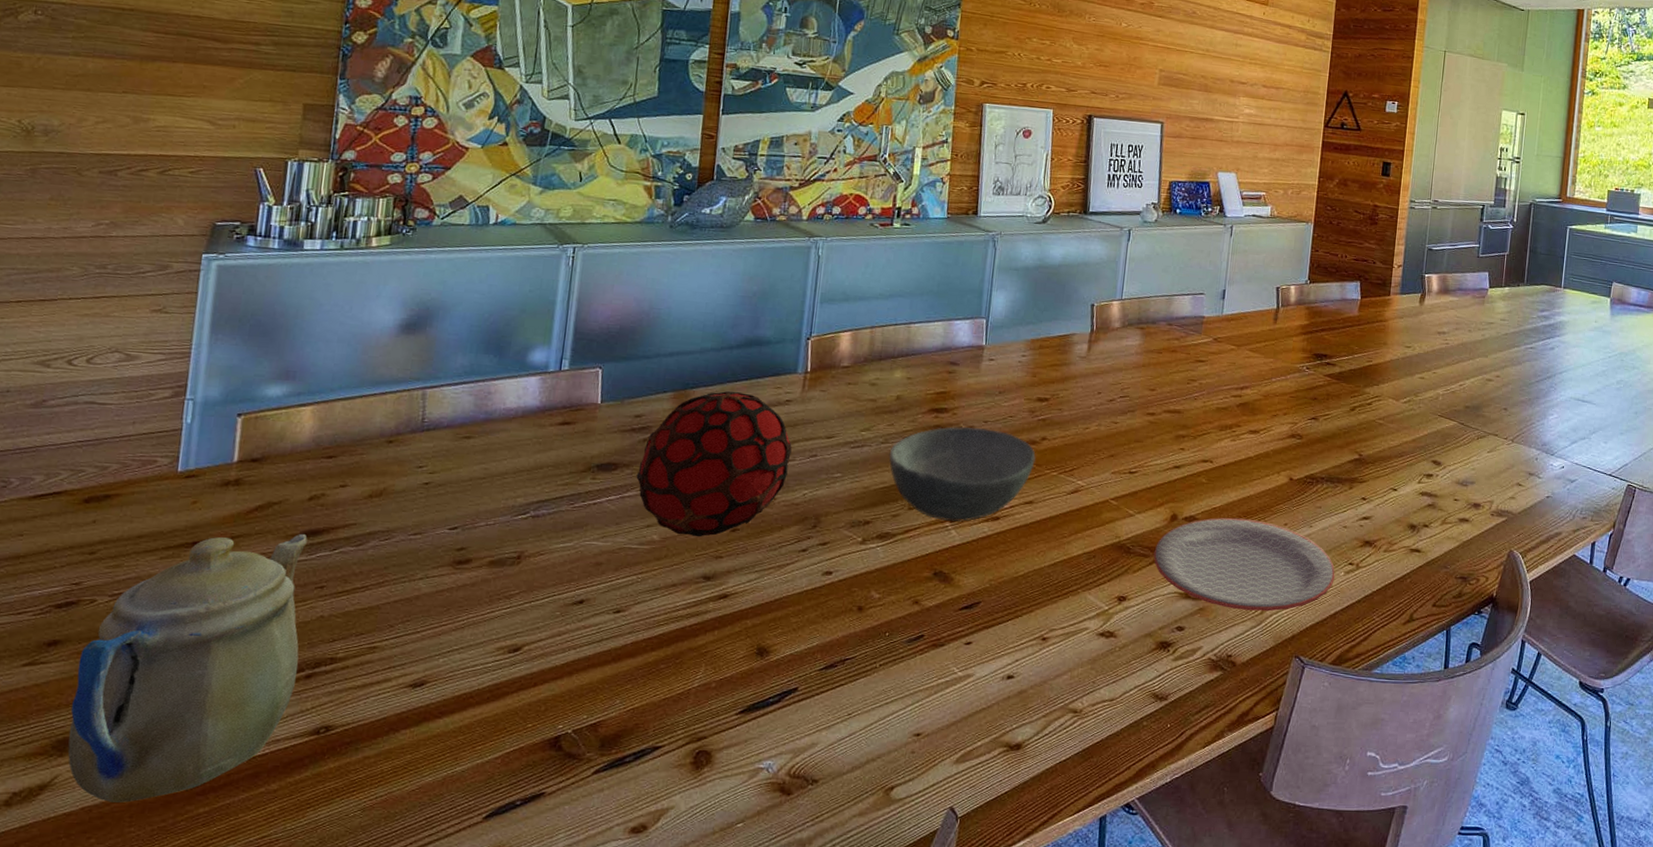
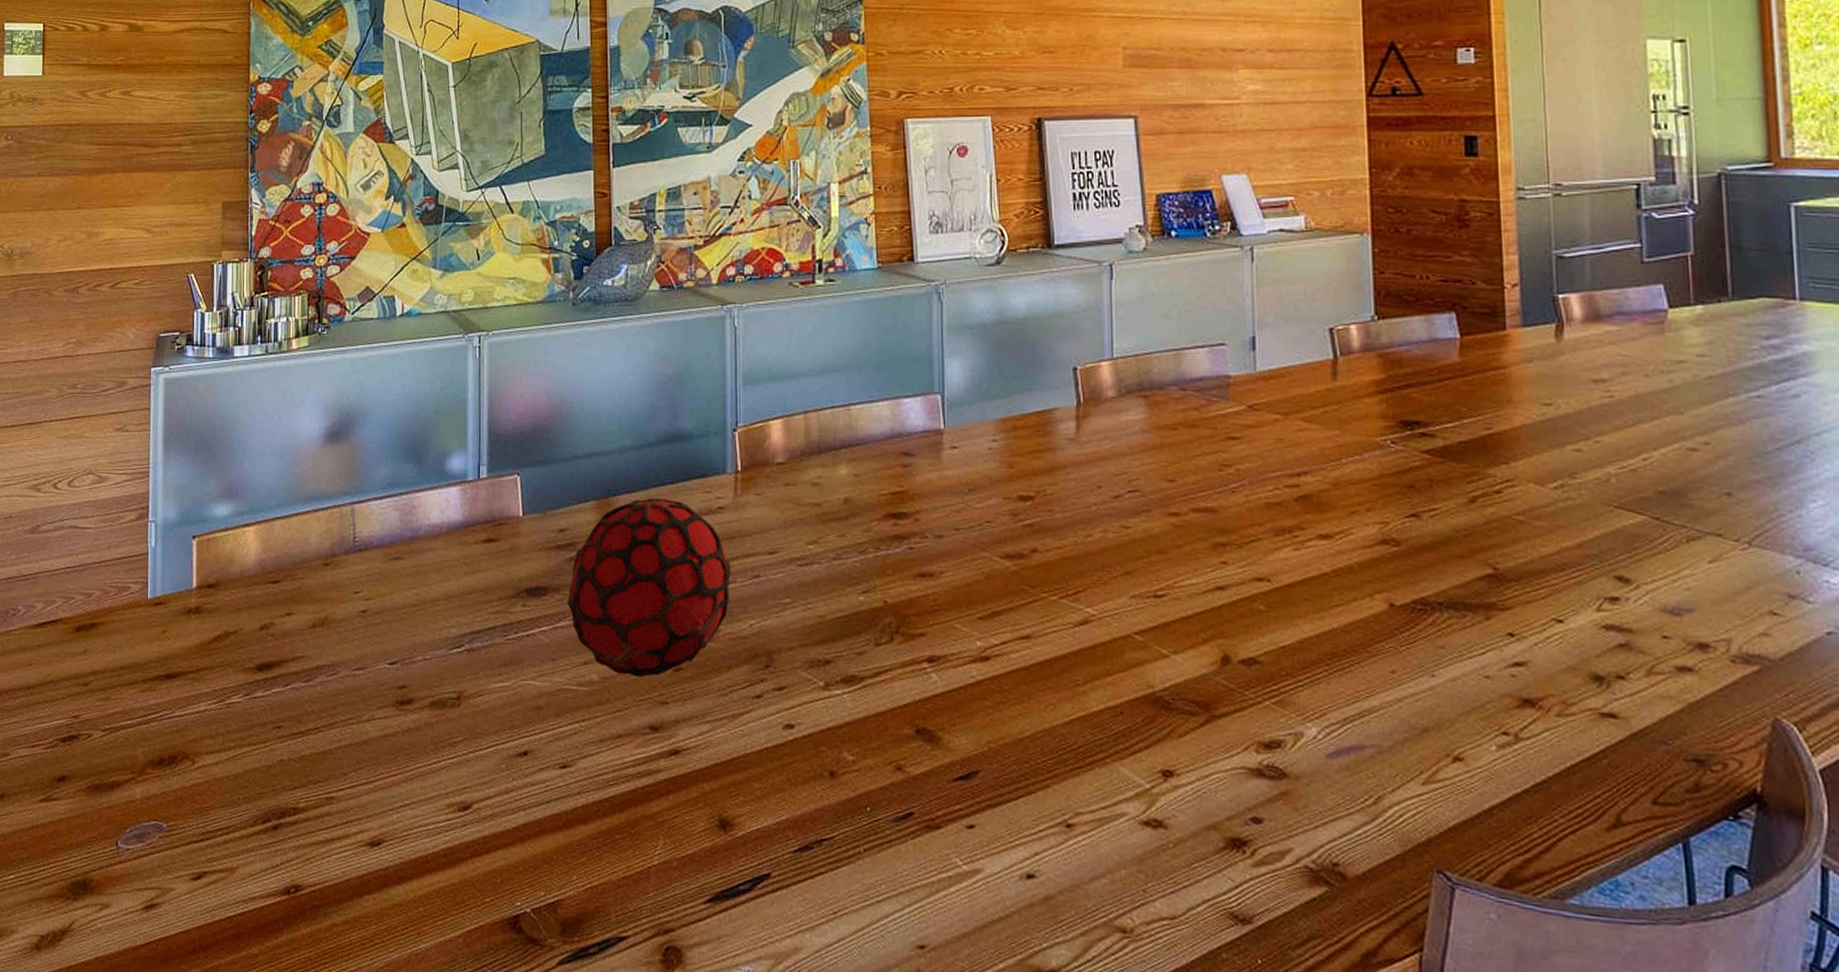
teapot: present [67,534,308,804] -> none [81,667,266,956]
bowl: present [889,427,1036,523] -> none [844,536,1026,663]
plate: present [1153,517,1335,612] -> none [1204,661,1482,801]

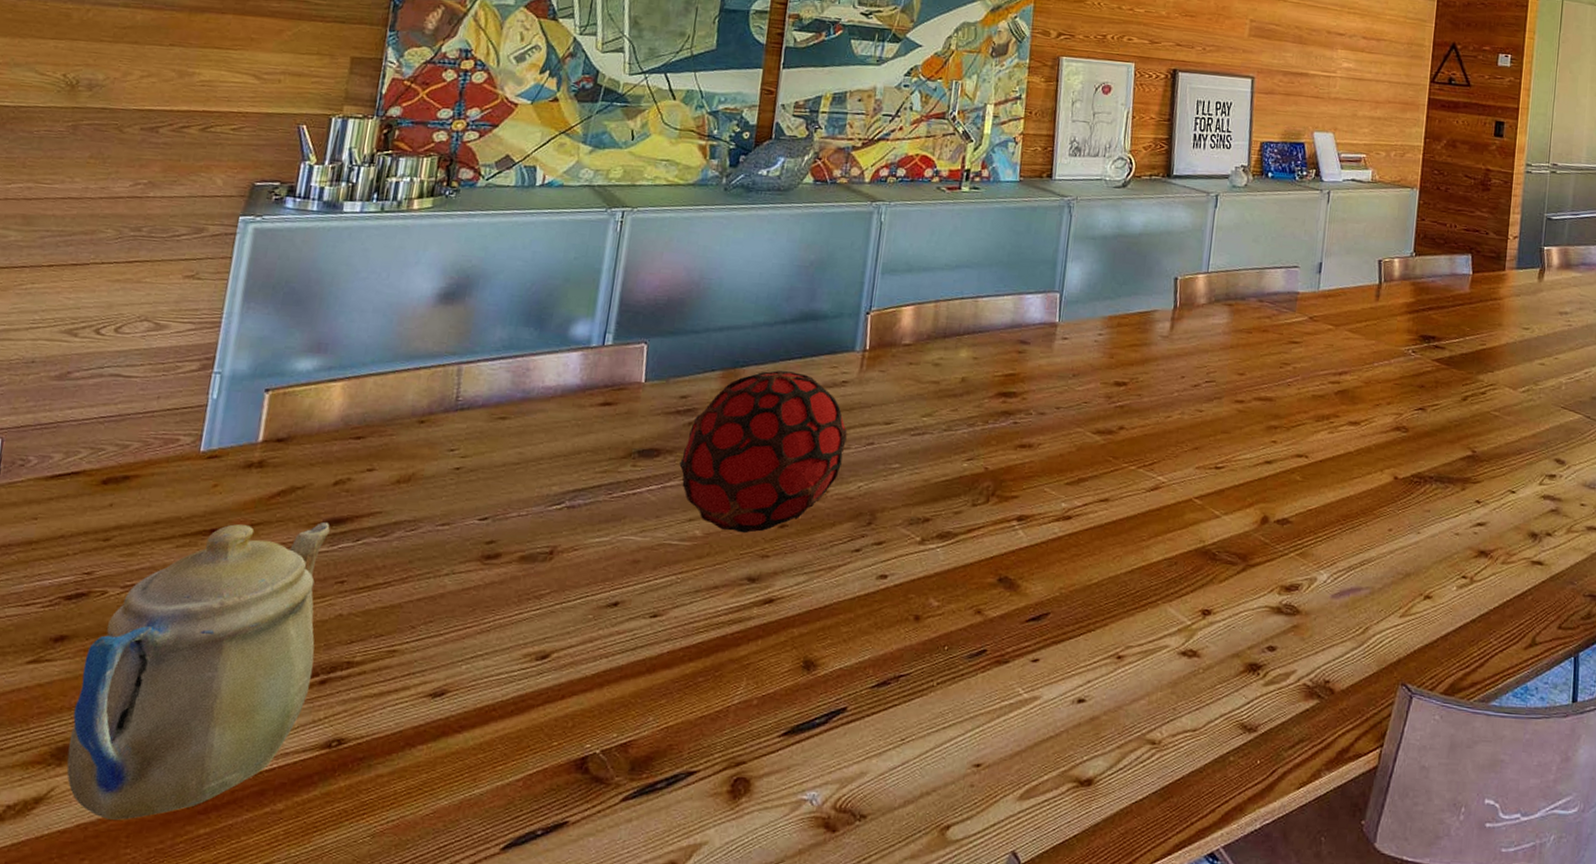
teapot: none [81,667,266,956] -> present [67,522,330,821]

